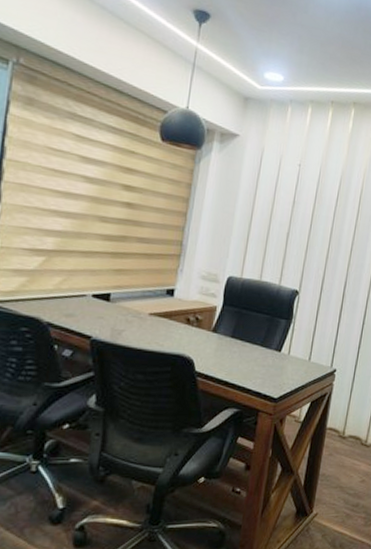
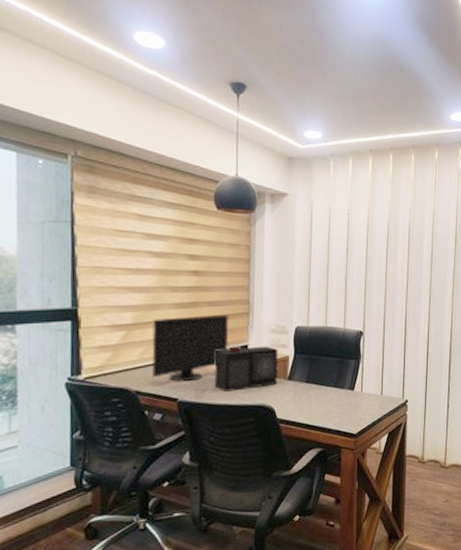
computer monitor: none [68,248,158,320] -> present [151,314,229,382]
speaker: none [133,288,206,336] -> present [214,346,278,392]

